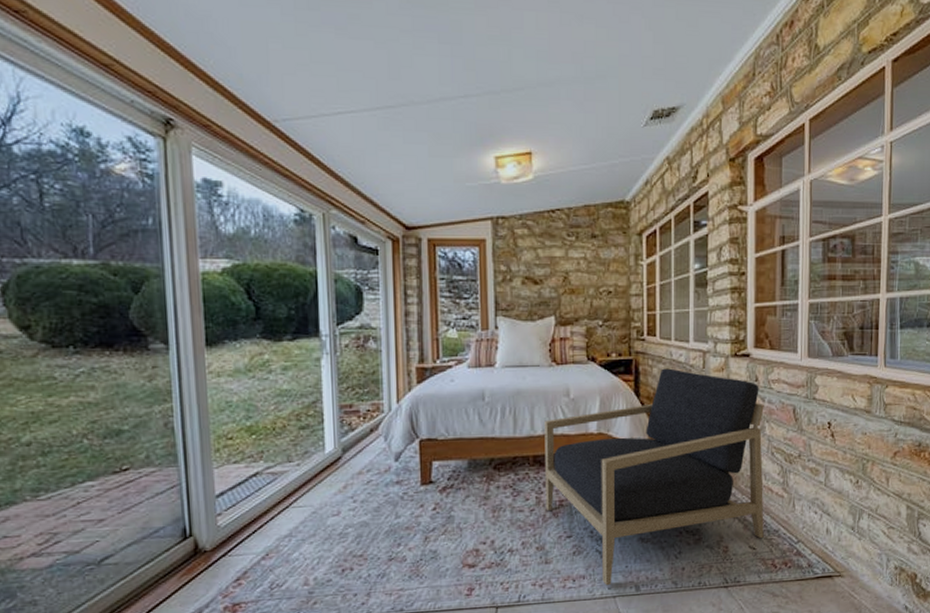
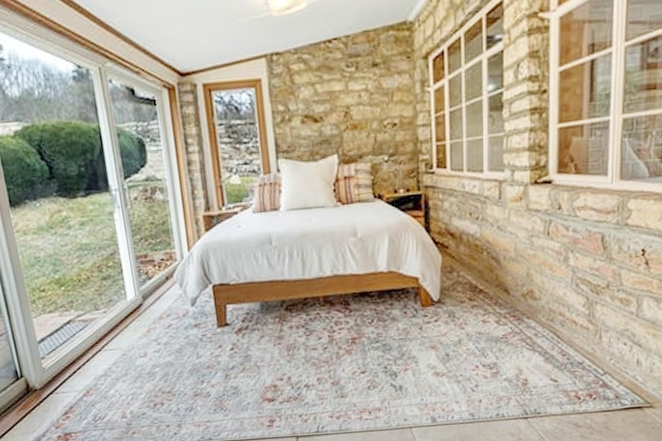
armchair: present [545,368,764,586] -> none [333,201,568,418]

